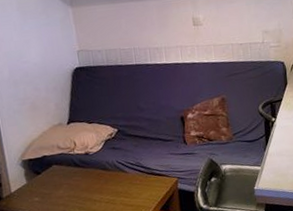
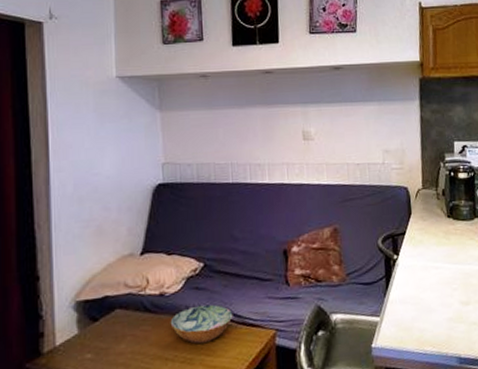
bowl: none [95,160,144,189] -> present [170,304,233,344]

